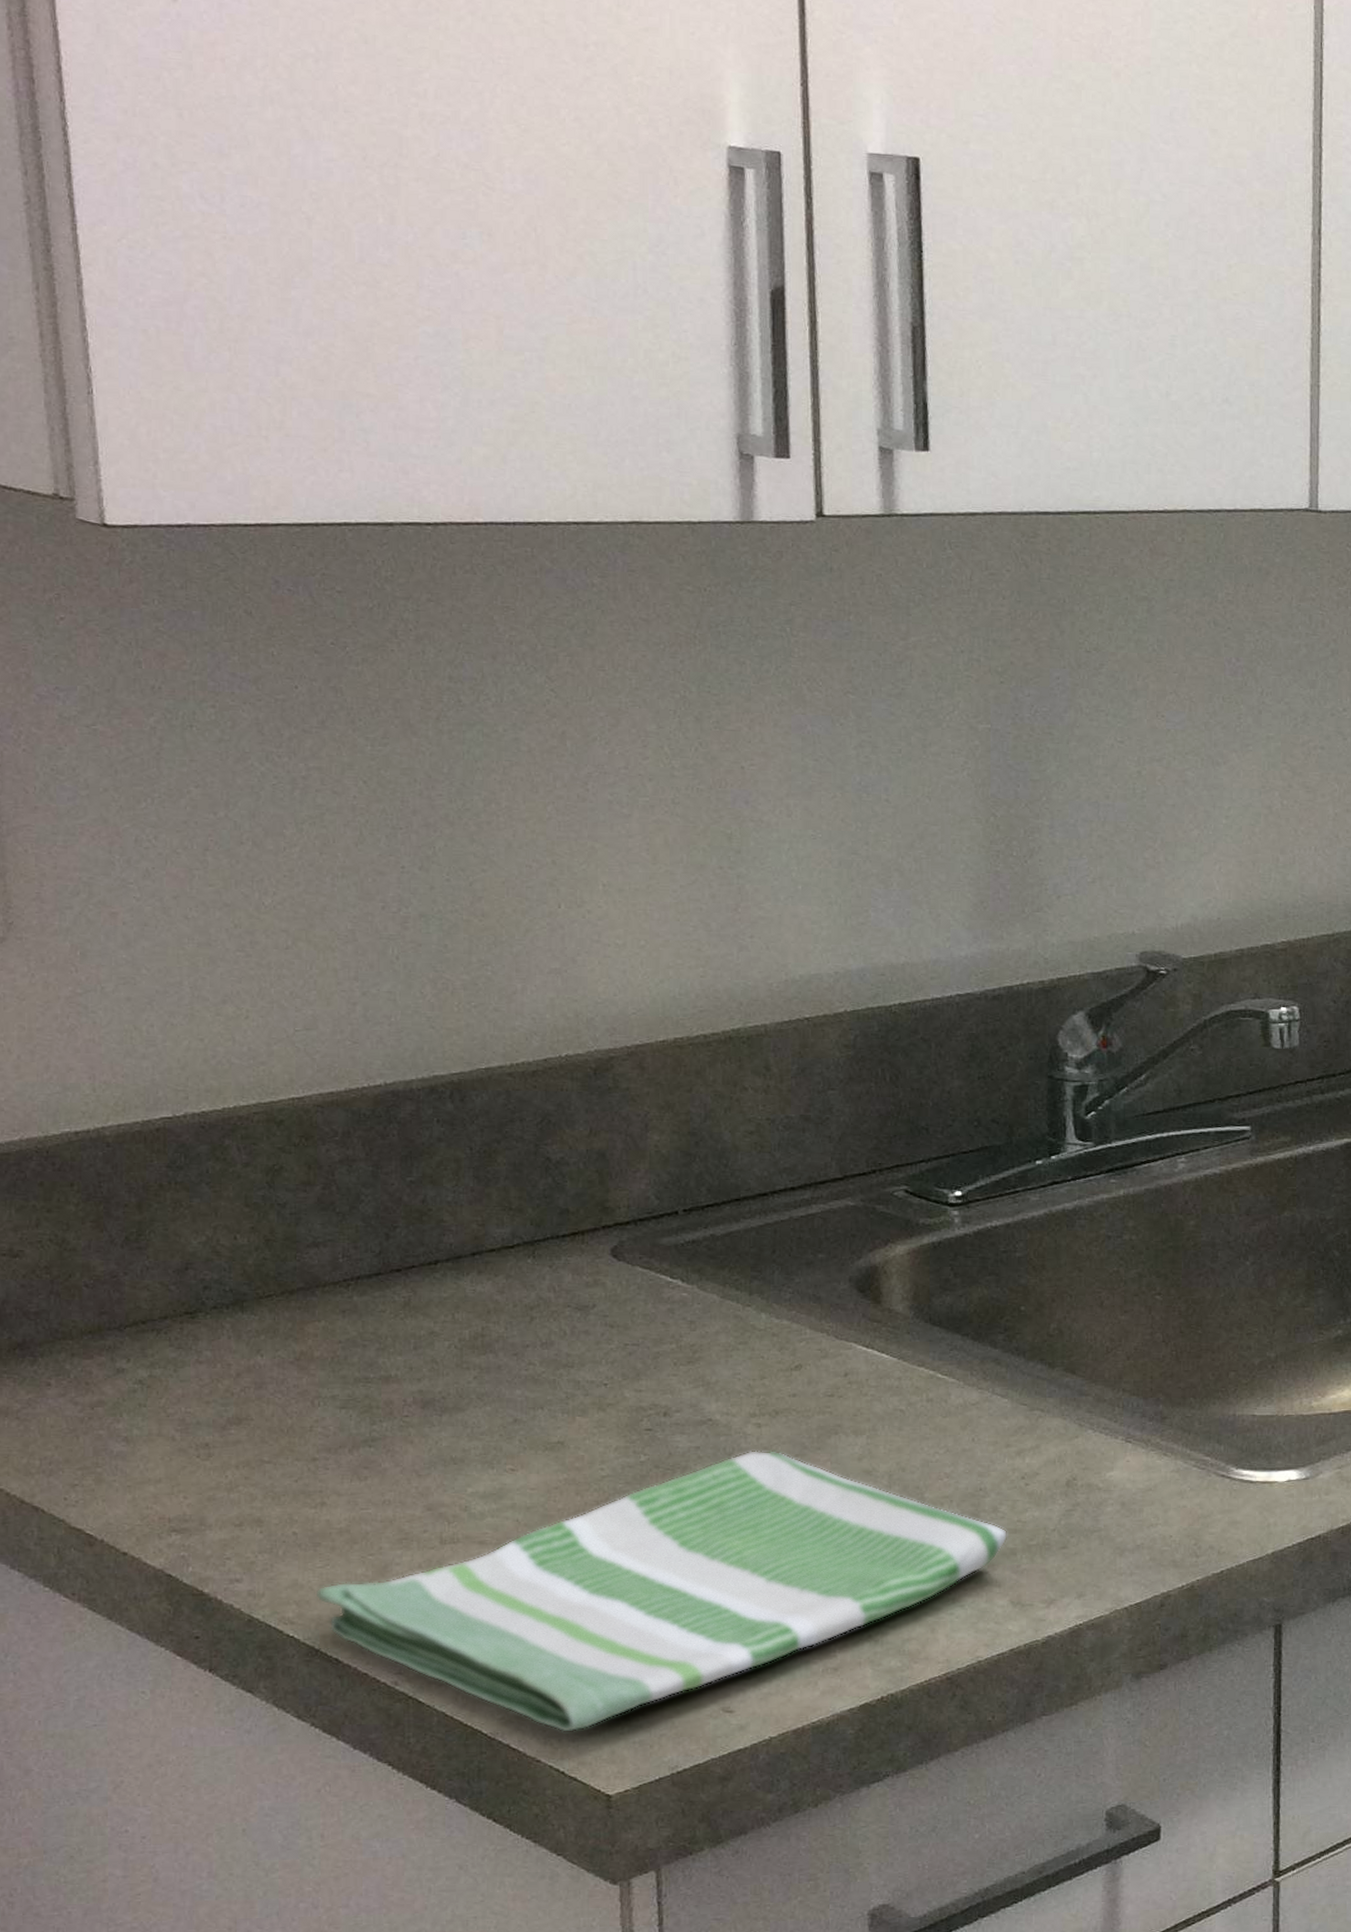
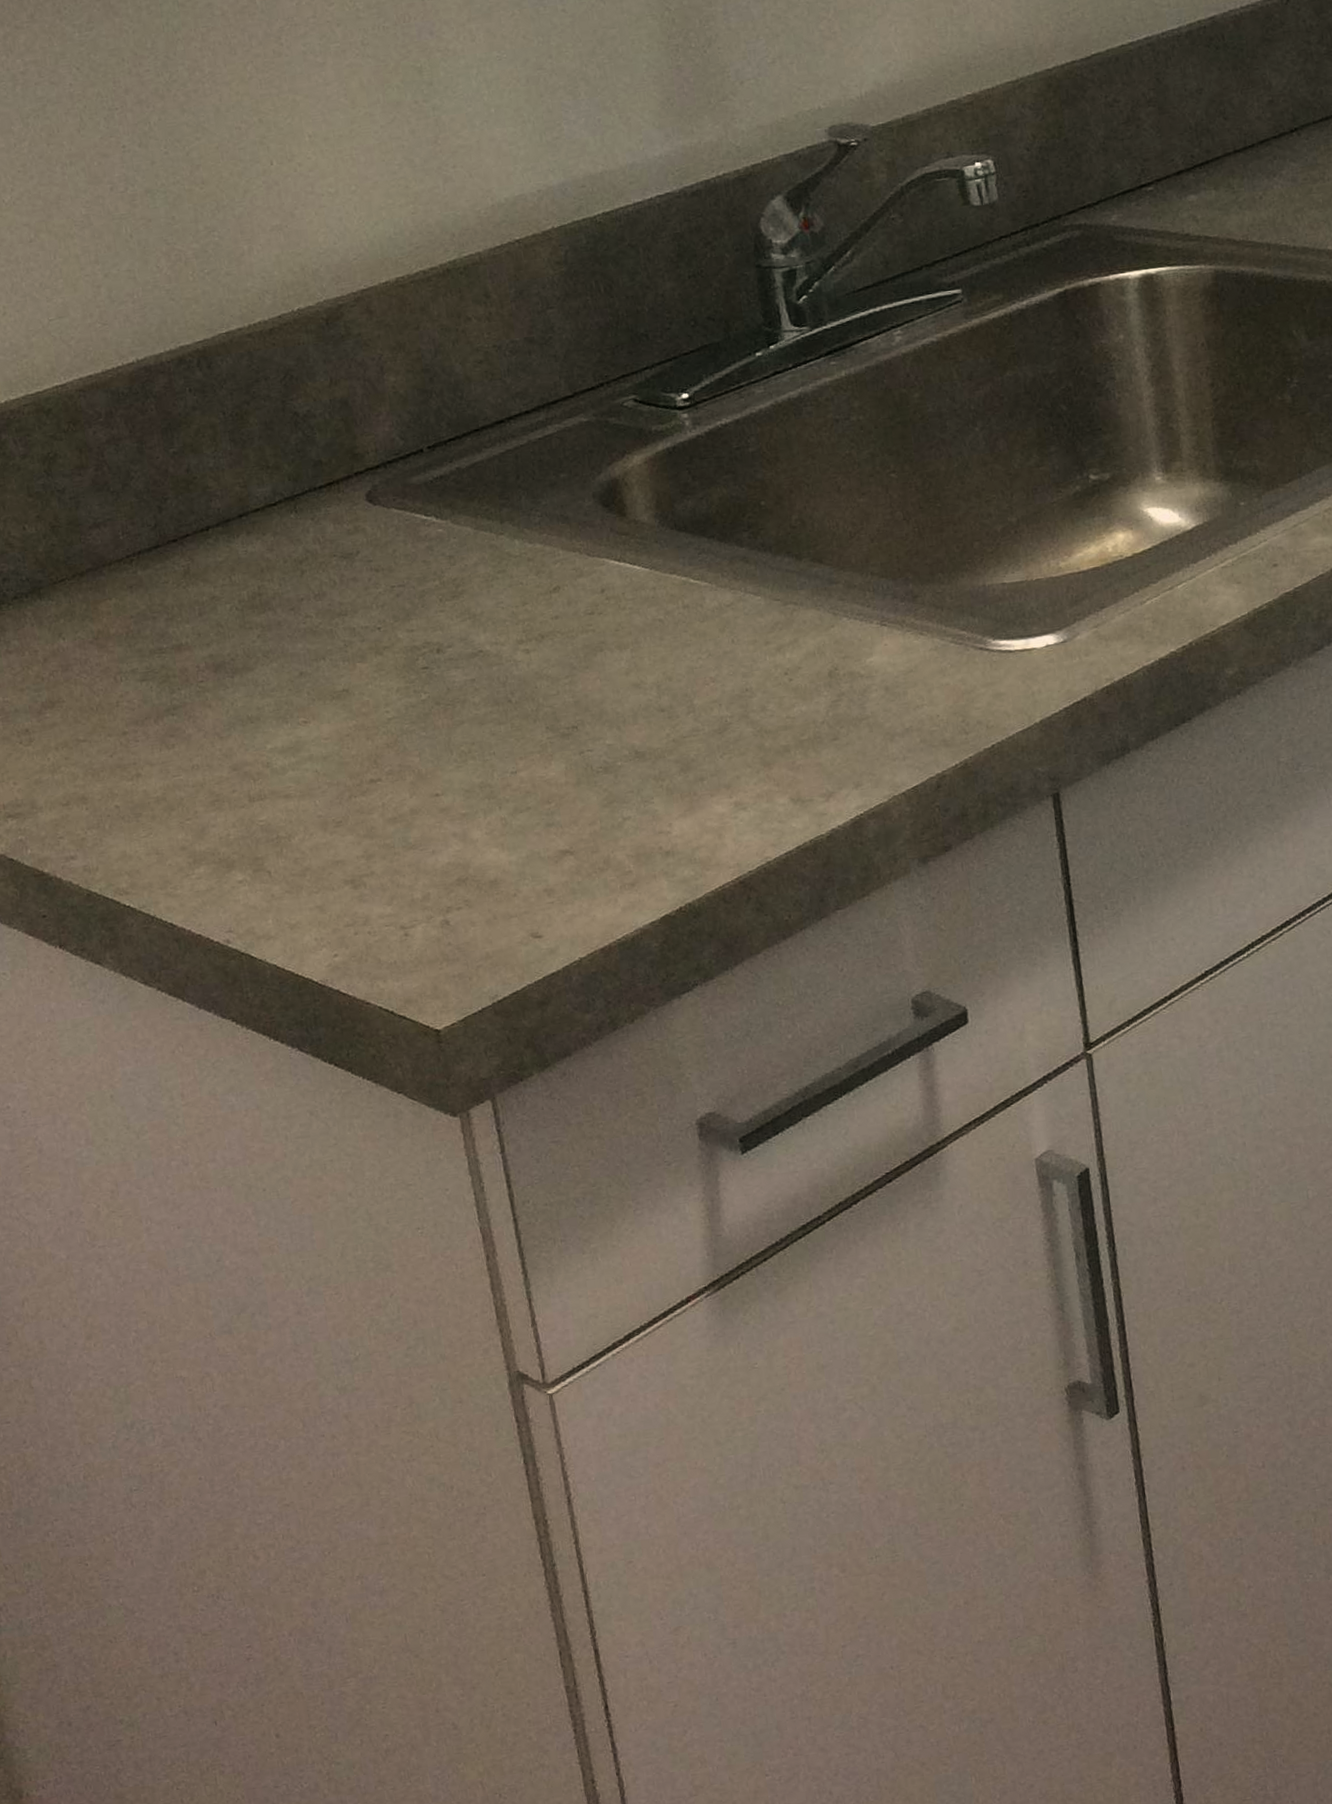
dish towel: present [315,1451,1008,1733] -> none [144,674,780,974]

